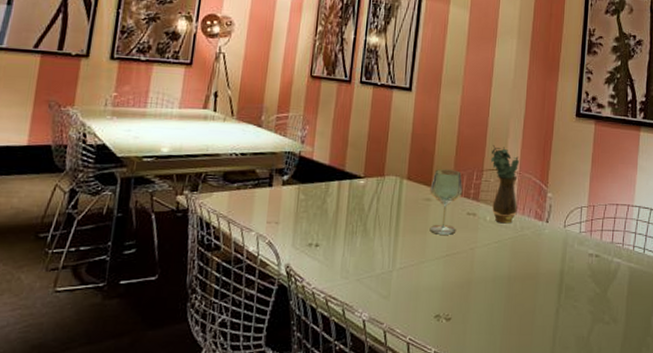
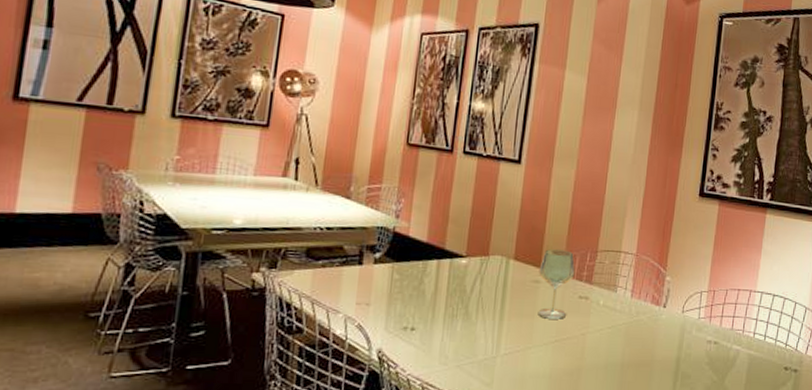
vase: present [490,145,519,224] -> none [605,224,637,308]

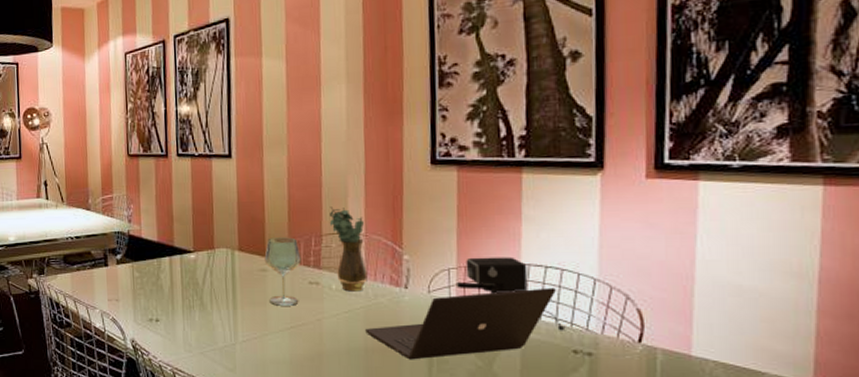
vase: none [605,224,637,308] -> present [329,207,368,292]
laptop: none [624,313,779,375] -> present [365,287,556,360]
coffee maker: none [706,283,782,351] -> present [457,257,566,331]

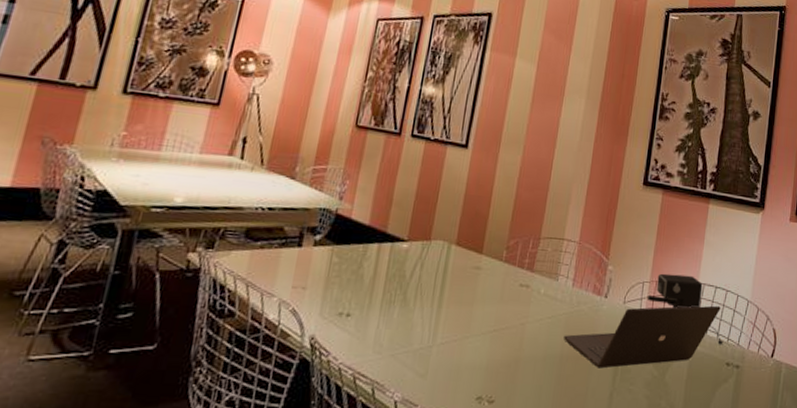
wine glass: present [264,237,302,306] -> none [477,235,518,308]
vase: present [329,207,368,292] -> none [547,211,580,298]

